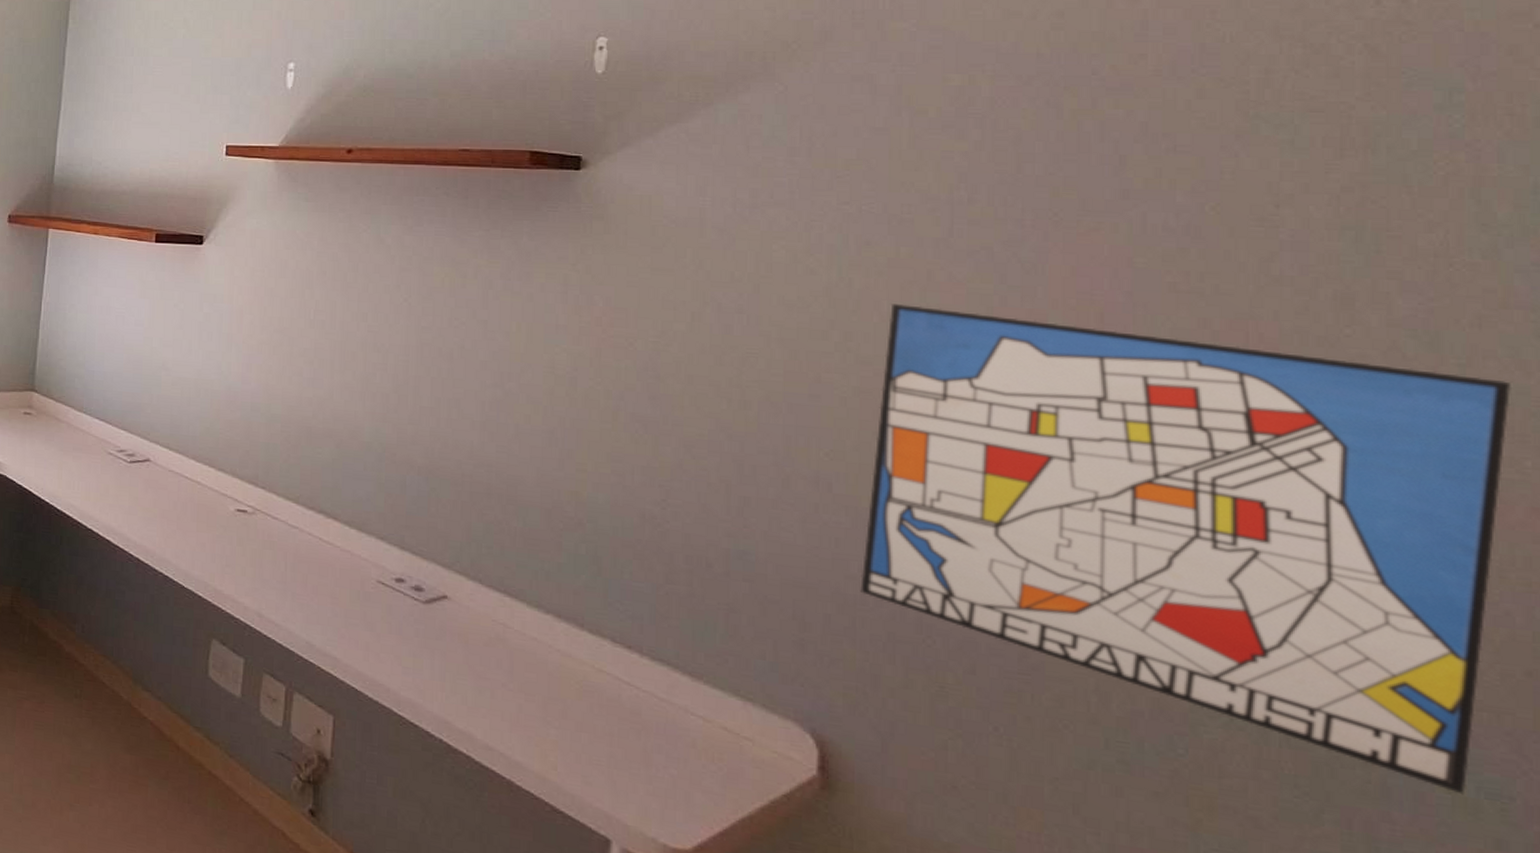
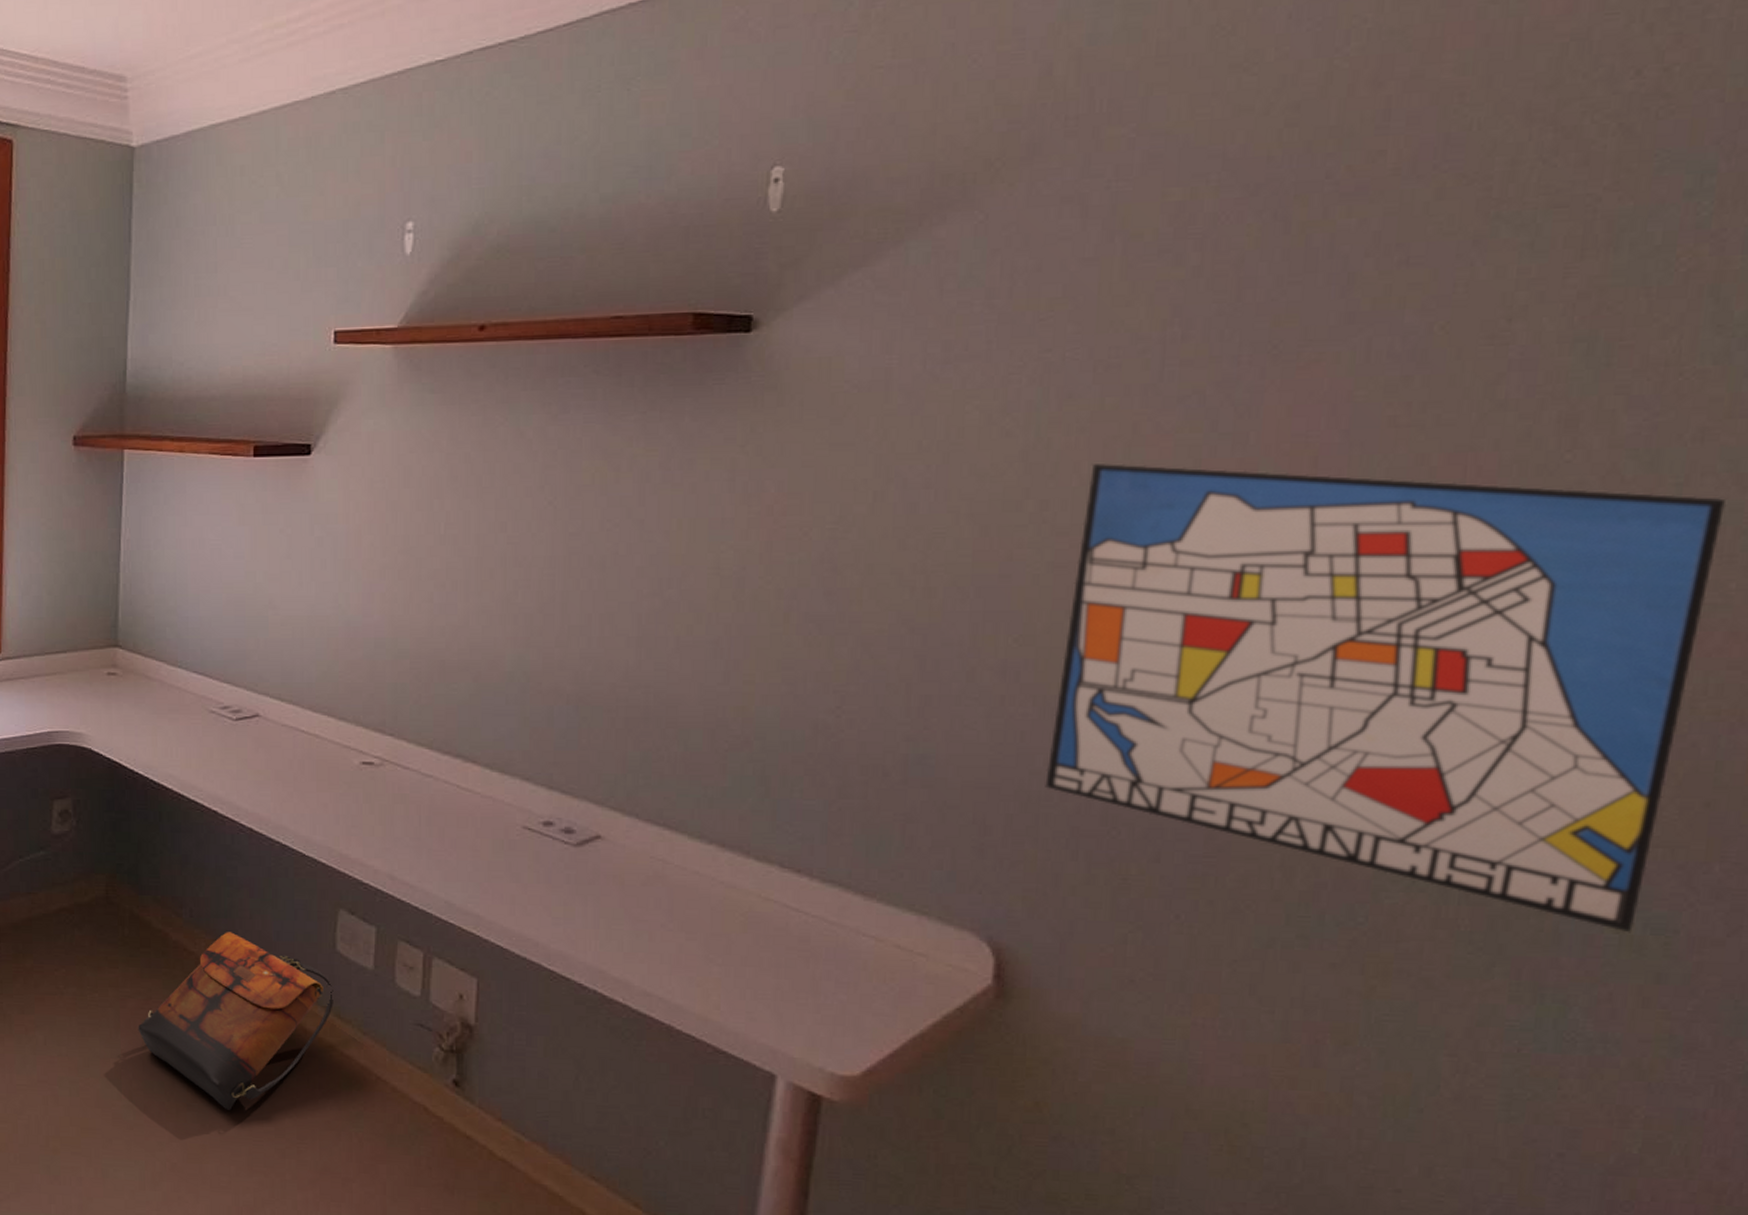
backpack: none [31,649,204,814] -> present [138,932,333,1110]

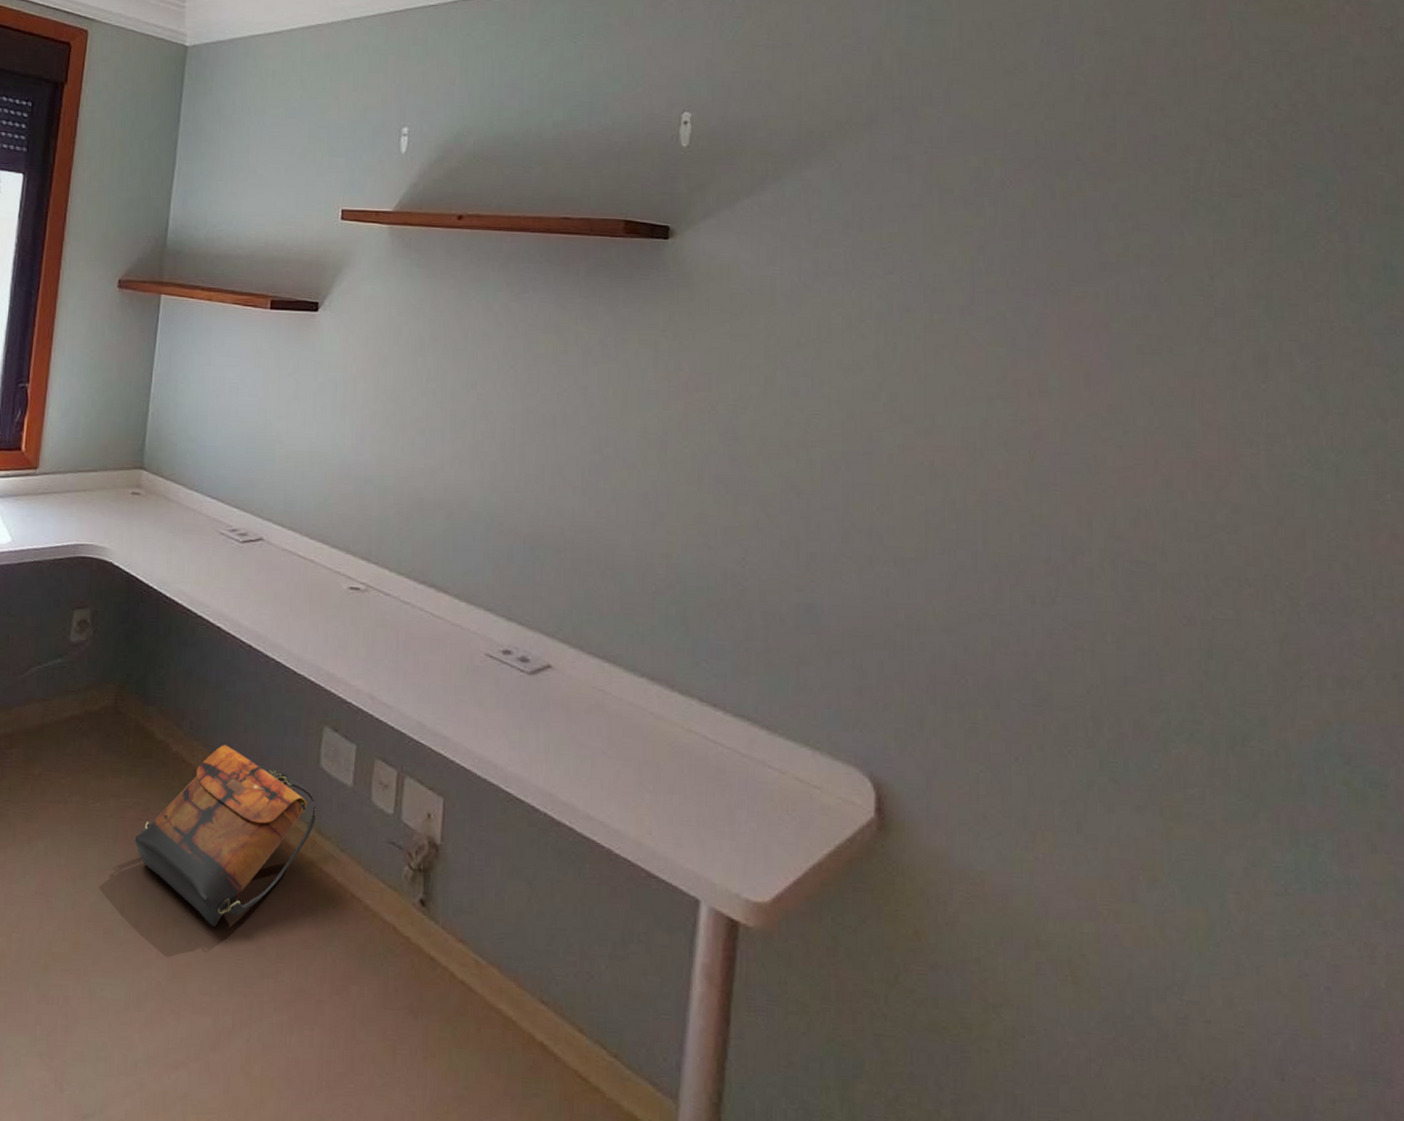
wall art: present [1045,463,1727,933] -> none [907,366,1376,786]

